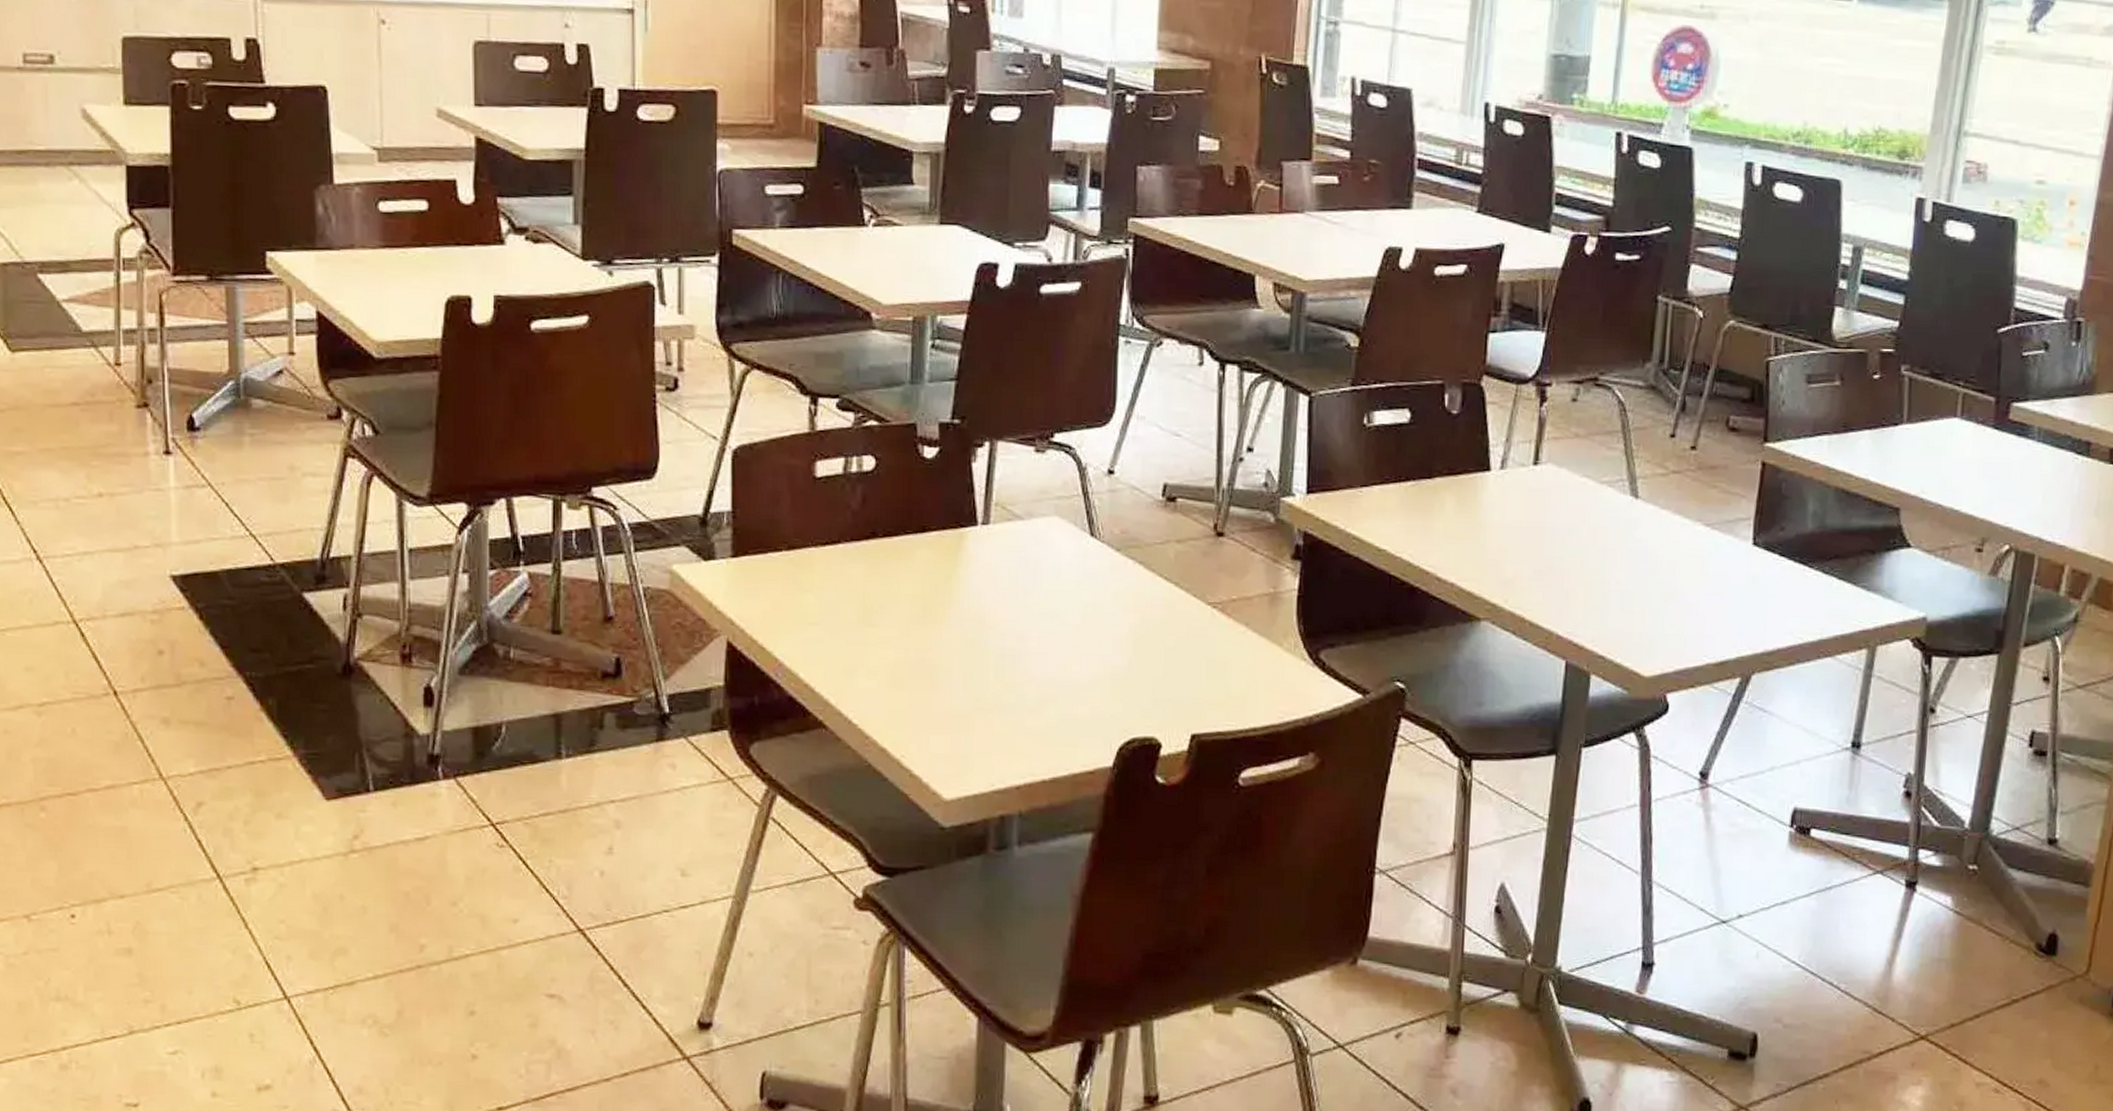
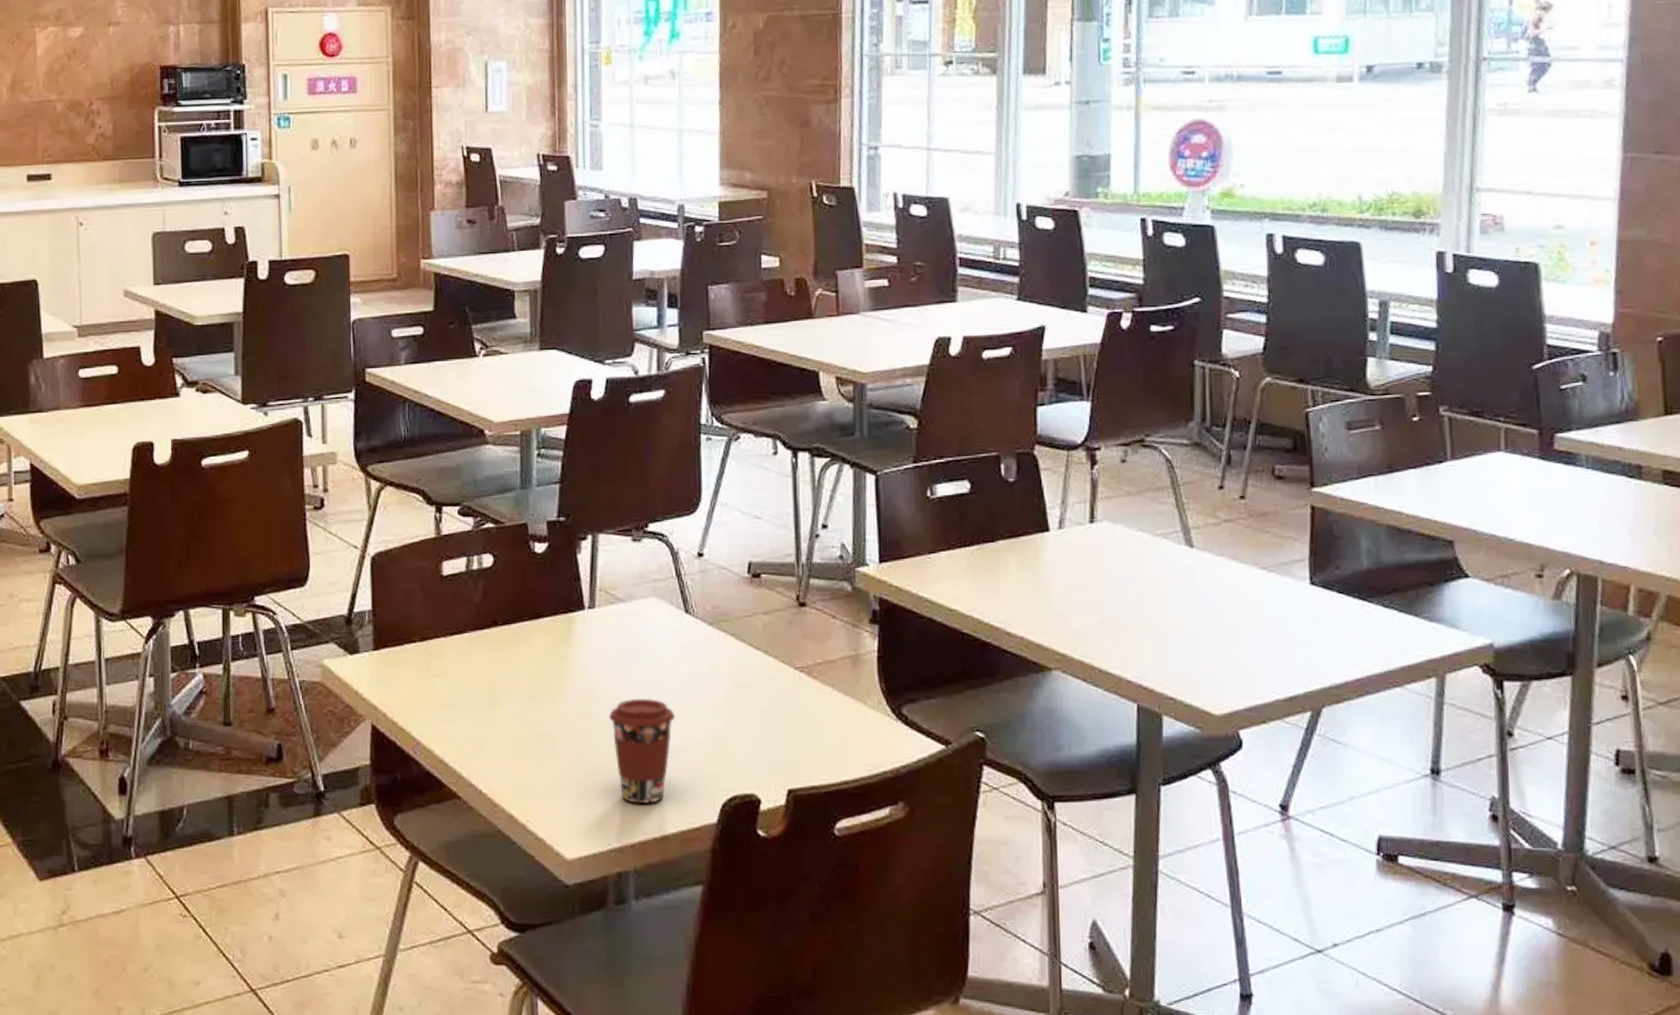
coffee cup: none [999,627,1073,742] -> present [609,698,676,803]

